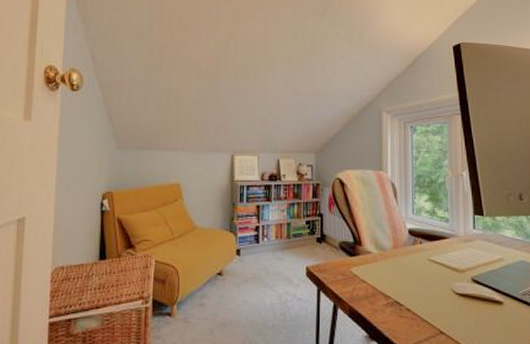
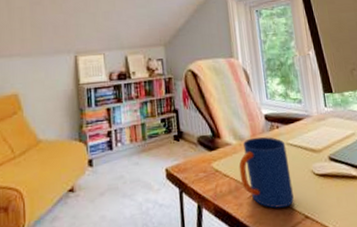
mug: none [377,249,430,319] -> present [239,136,294,209]

